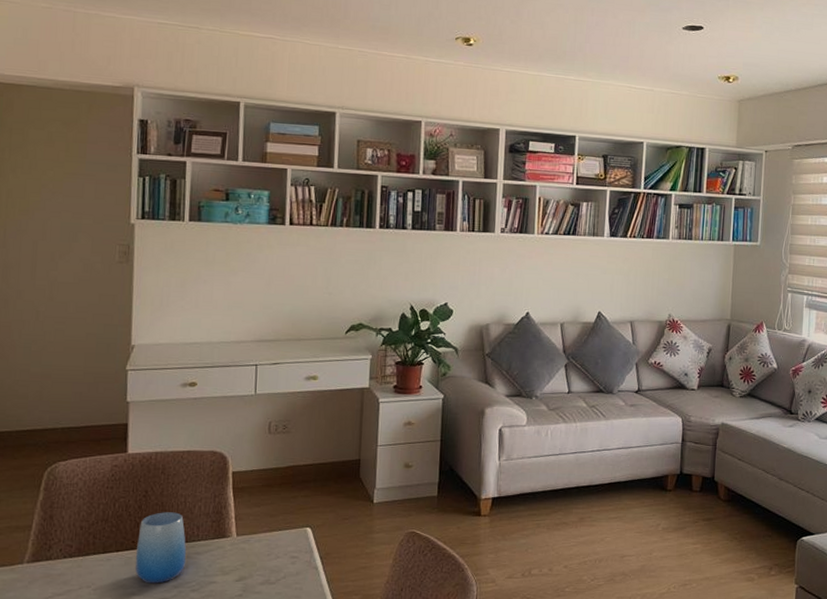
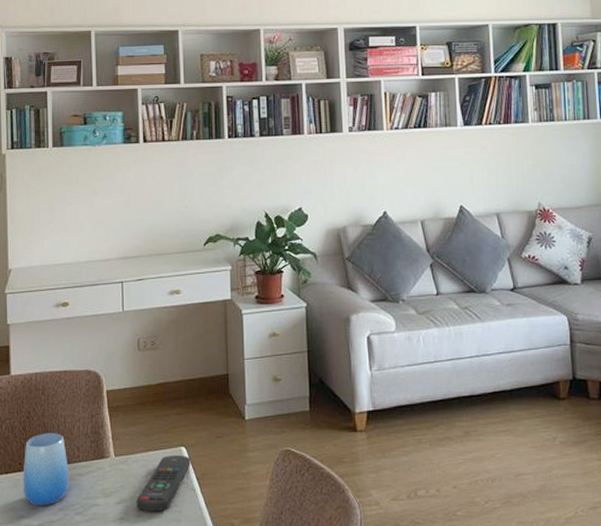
remote control: none [256,536,315,589] -> present [136,456,191,512]

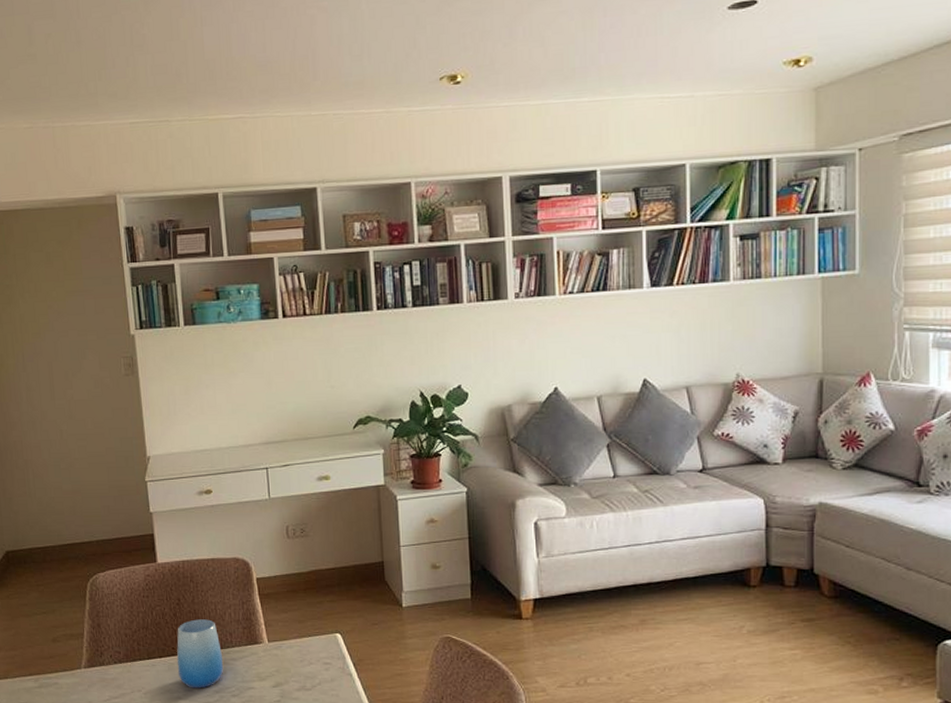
remote control: present [136,456,191,512] -> none [292,642,347,695]

